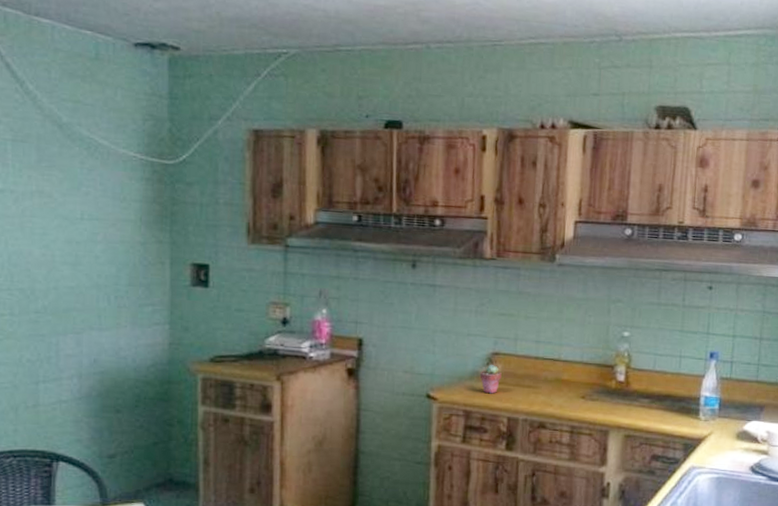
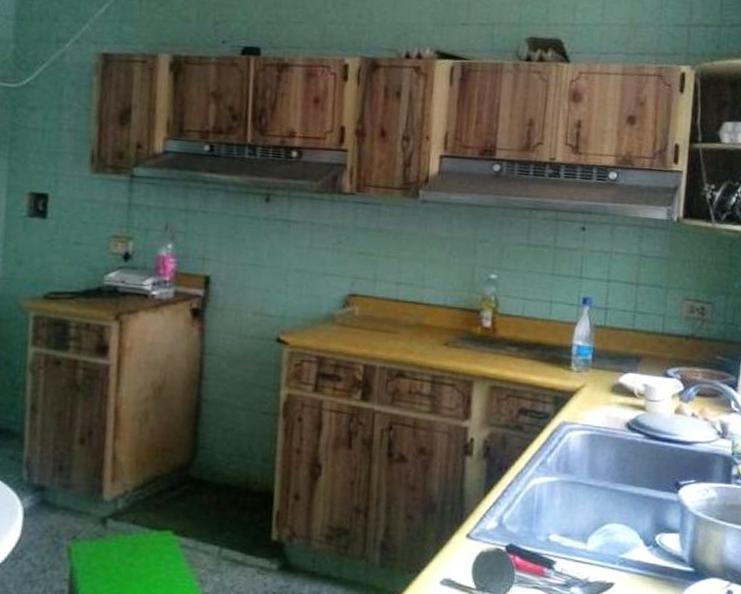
potted succulent: present [479,365,502,394] -> none [334,307,359,339]

